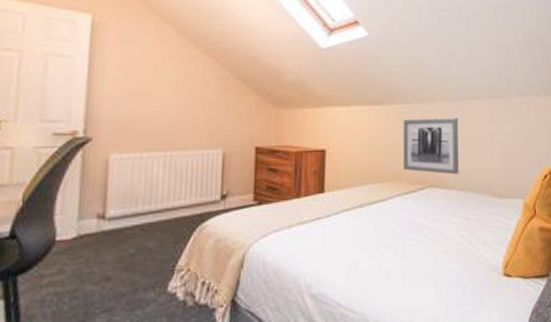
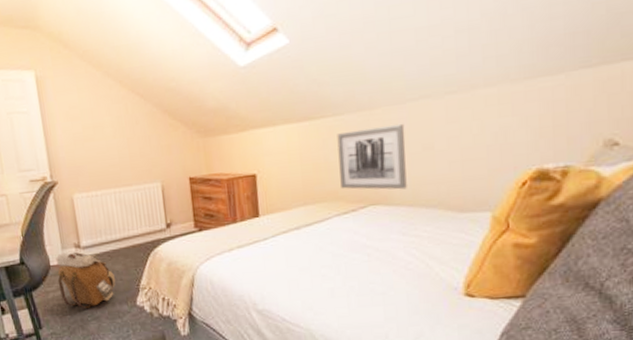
backpack: none [61,223,146,297] -> present [55,252,116,308]

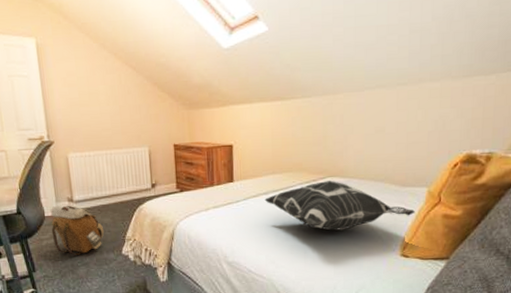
decorative pillow: none [296,209,478,269] -> present [264,181,415,231]
wall art: present [337,123,407,190] -> none [304,108,362,165]

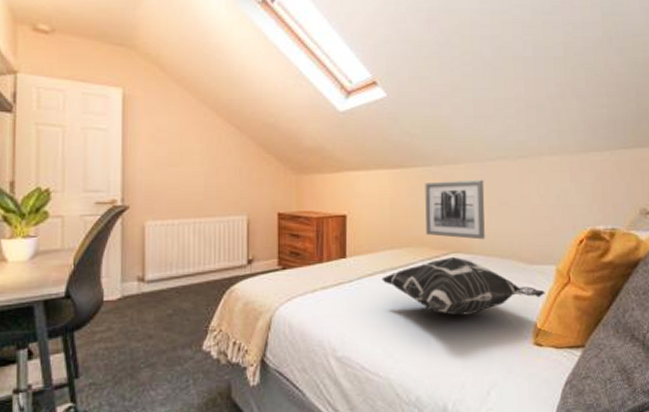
backpack: present [50,205,105,255] -> none [109,286,182,353]
wall art: none [304,108,362,165] -> present [425,179,485,240]

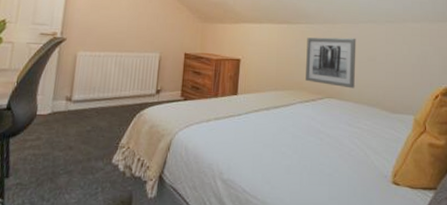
decorative pillow: present [381,257,545,316] -> none [265,101,404,152]

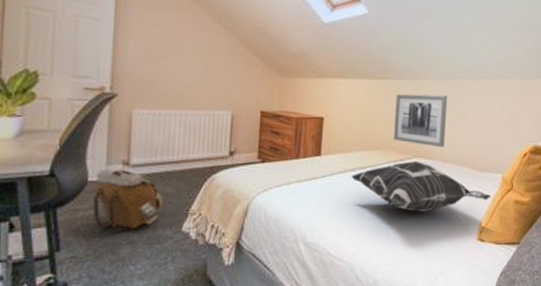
backpack: none [38,103,98,161] -> present [93,168,164,231]
decorative pillow: none [265,101,404,152] -> present [351,161,491,212]

